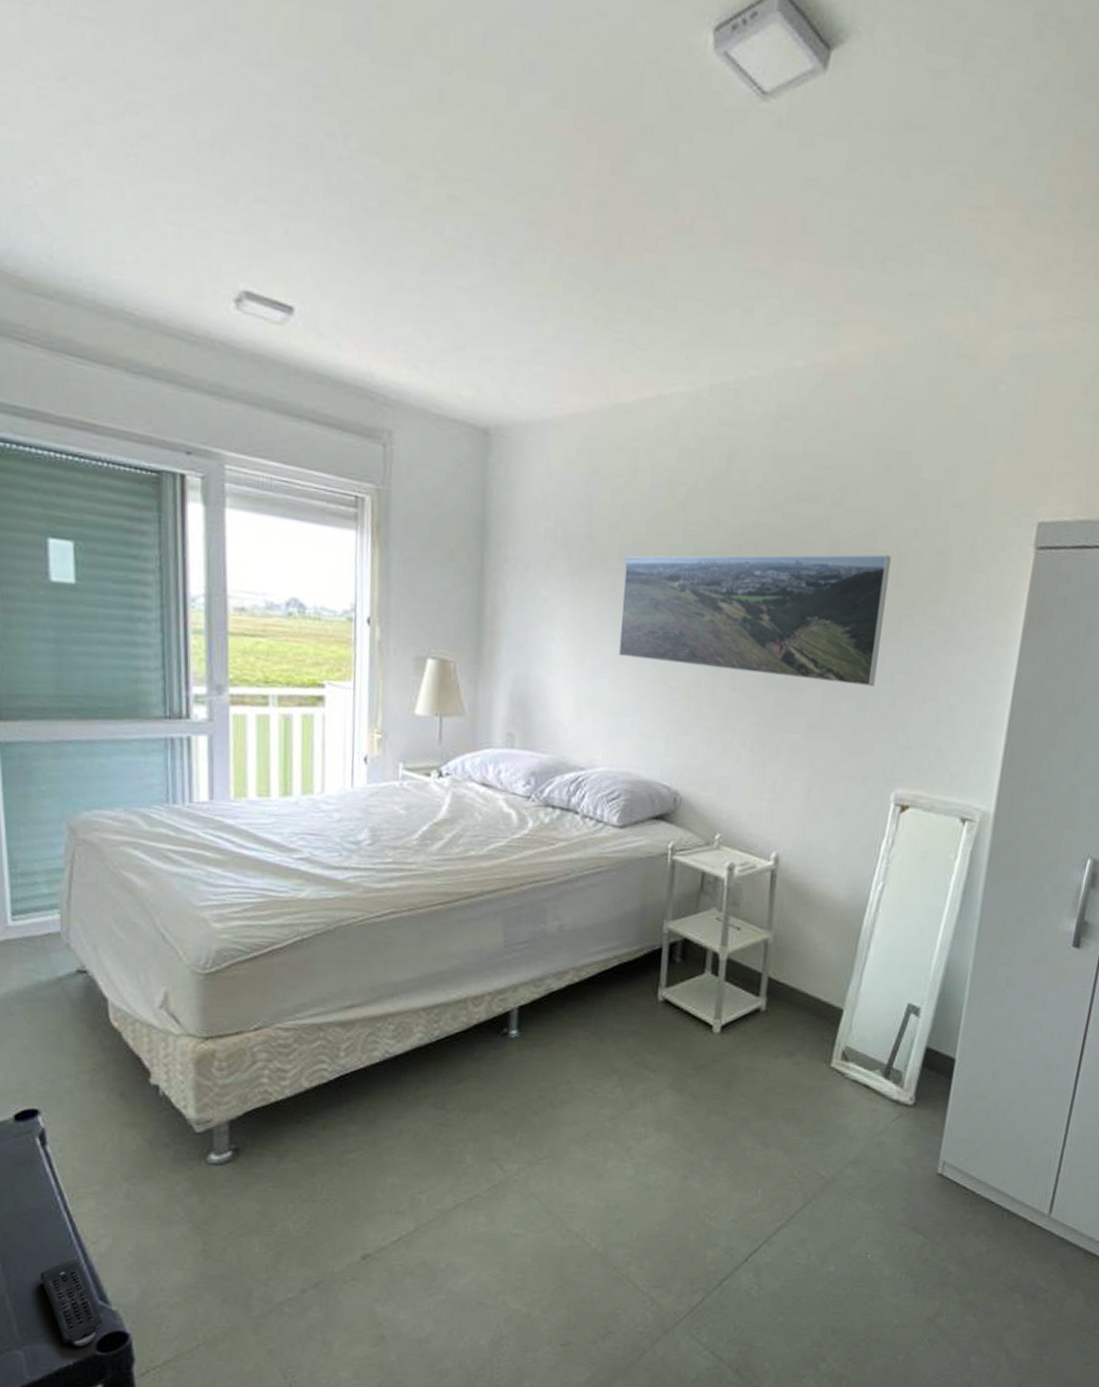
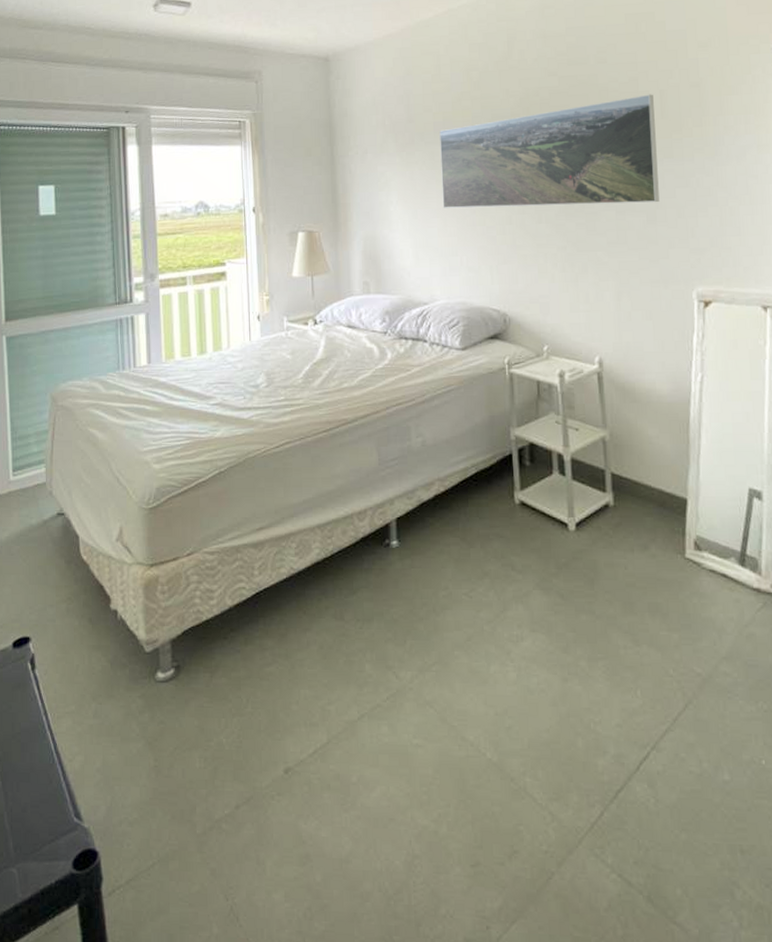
remote control: present [40,1257,103,1346] -> none [30,775,78,864]

